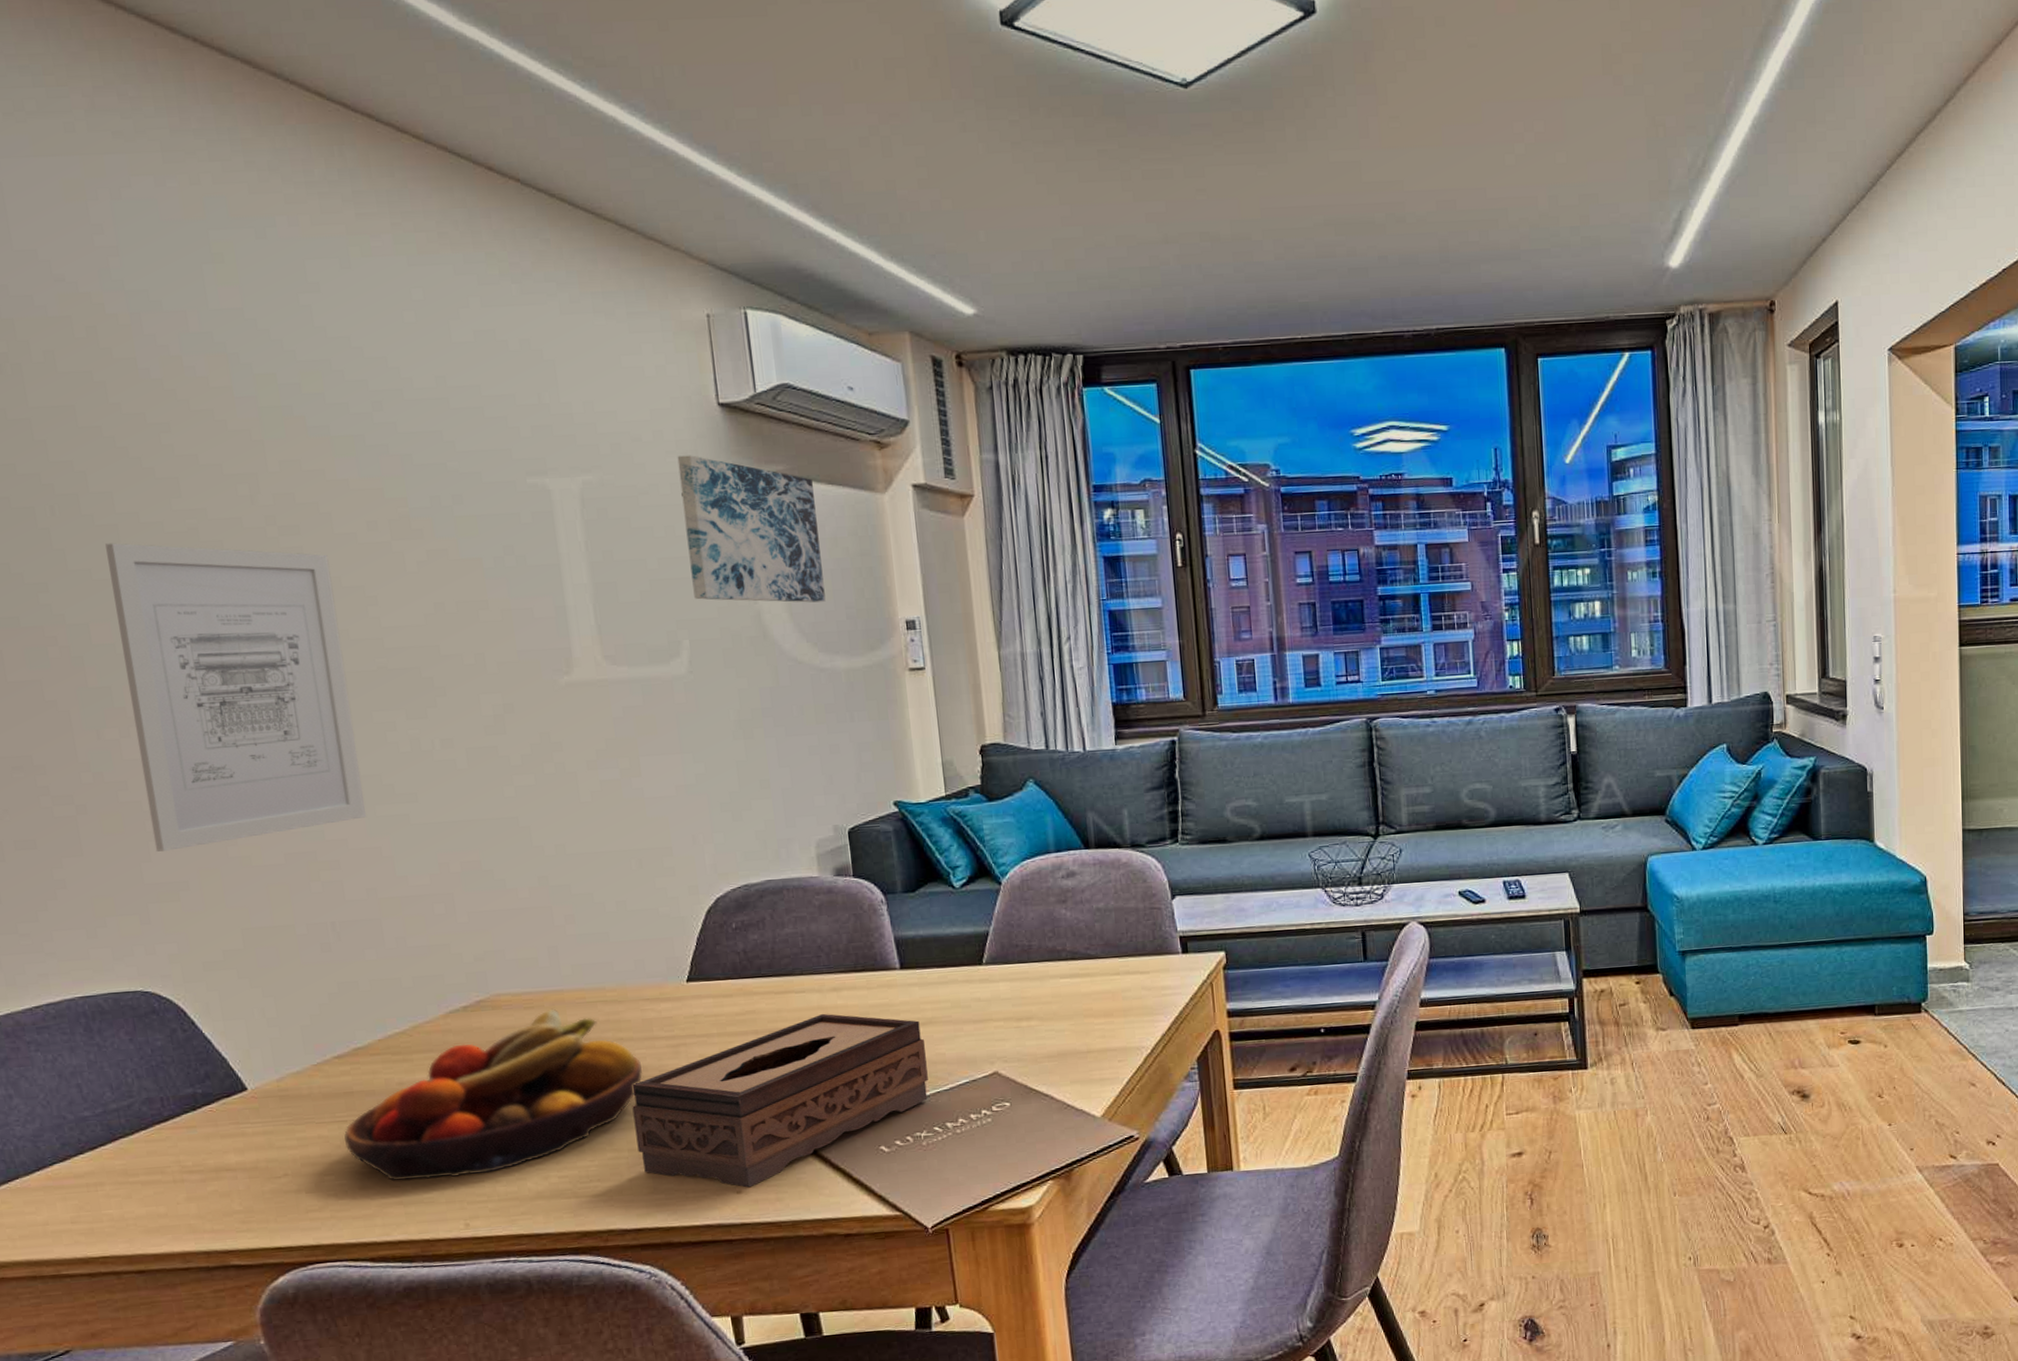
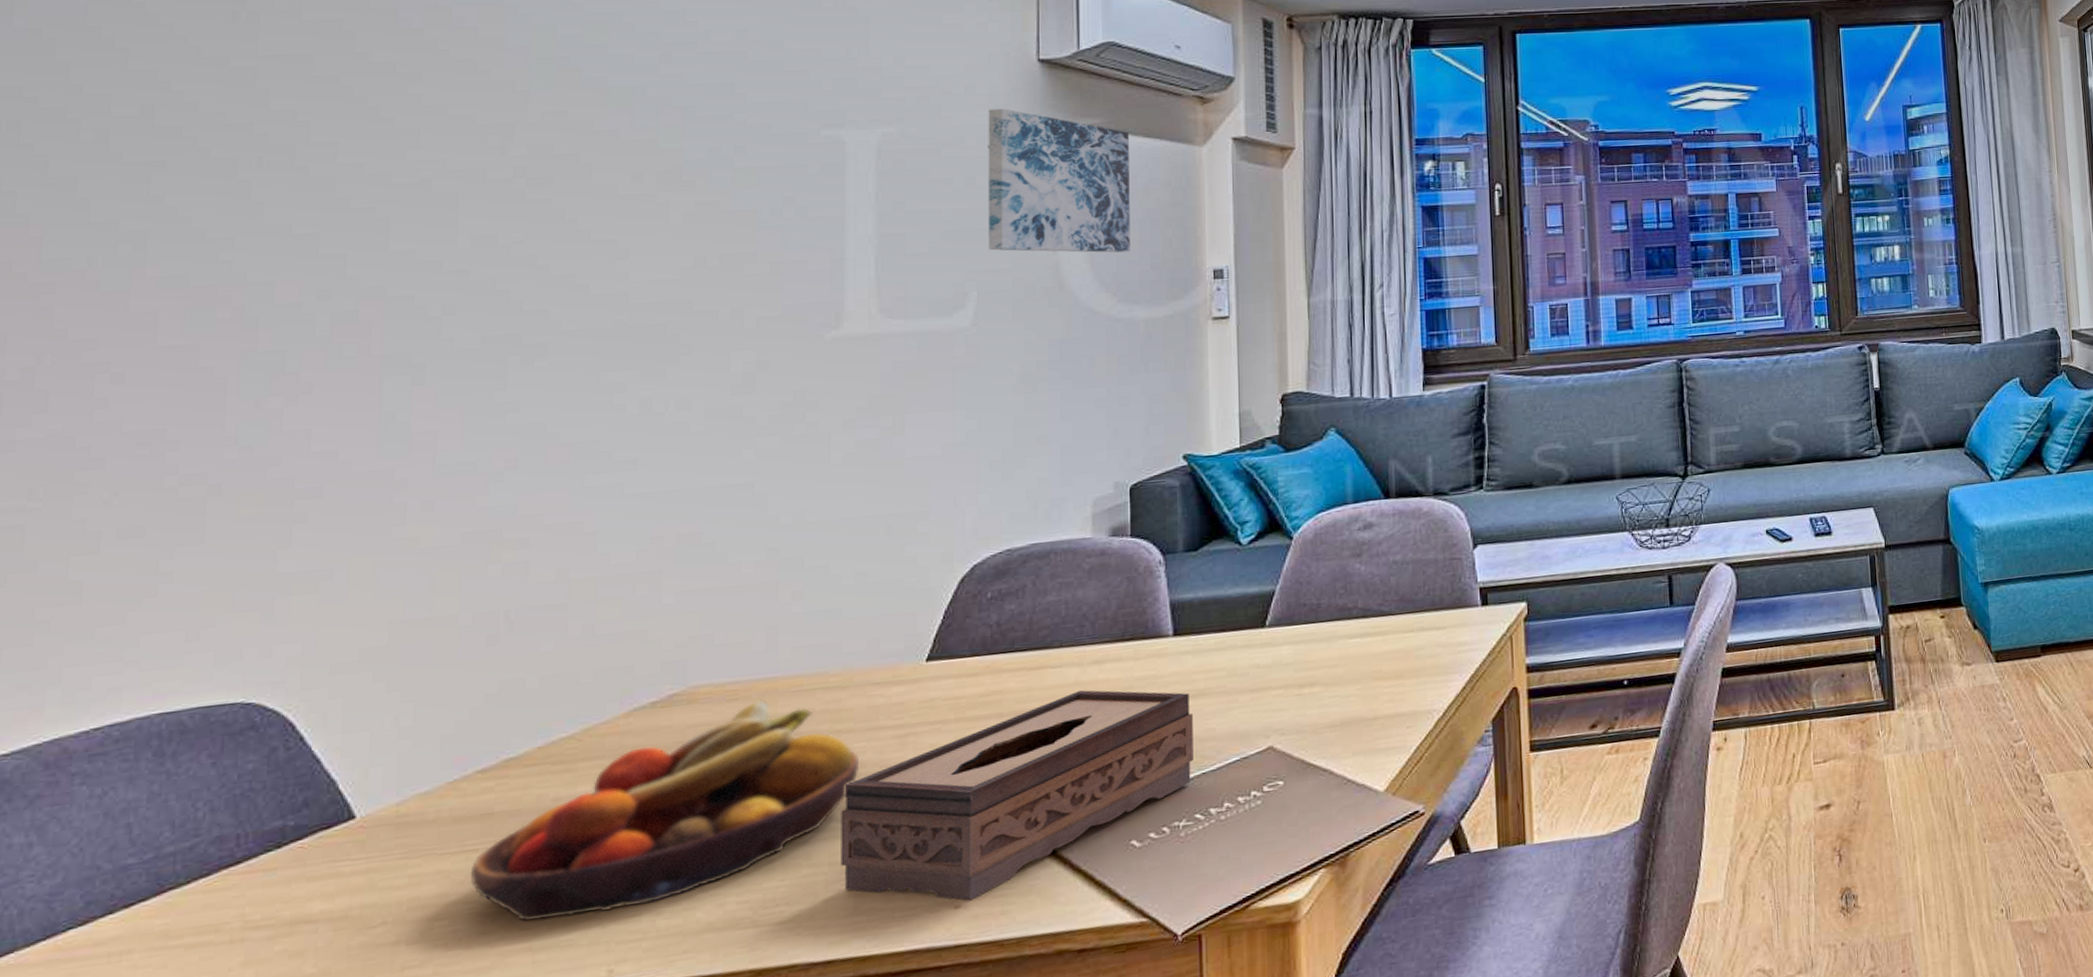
wall art: present [105,543,366,852] -> none [299,195,580,536]

